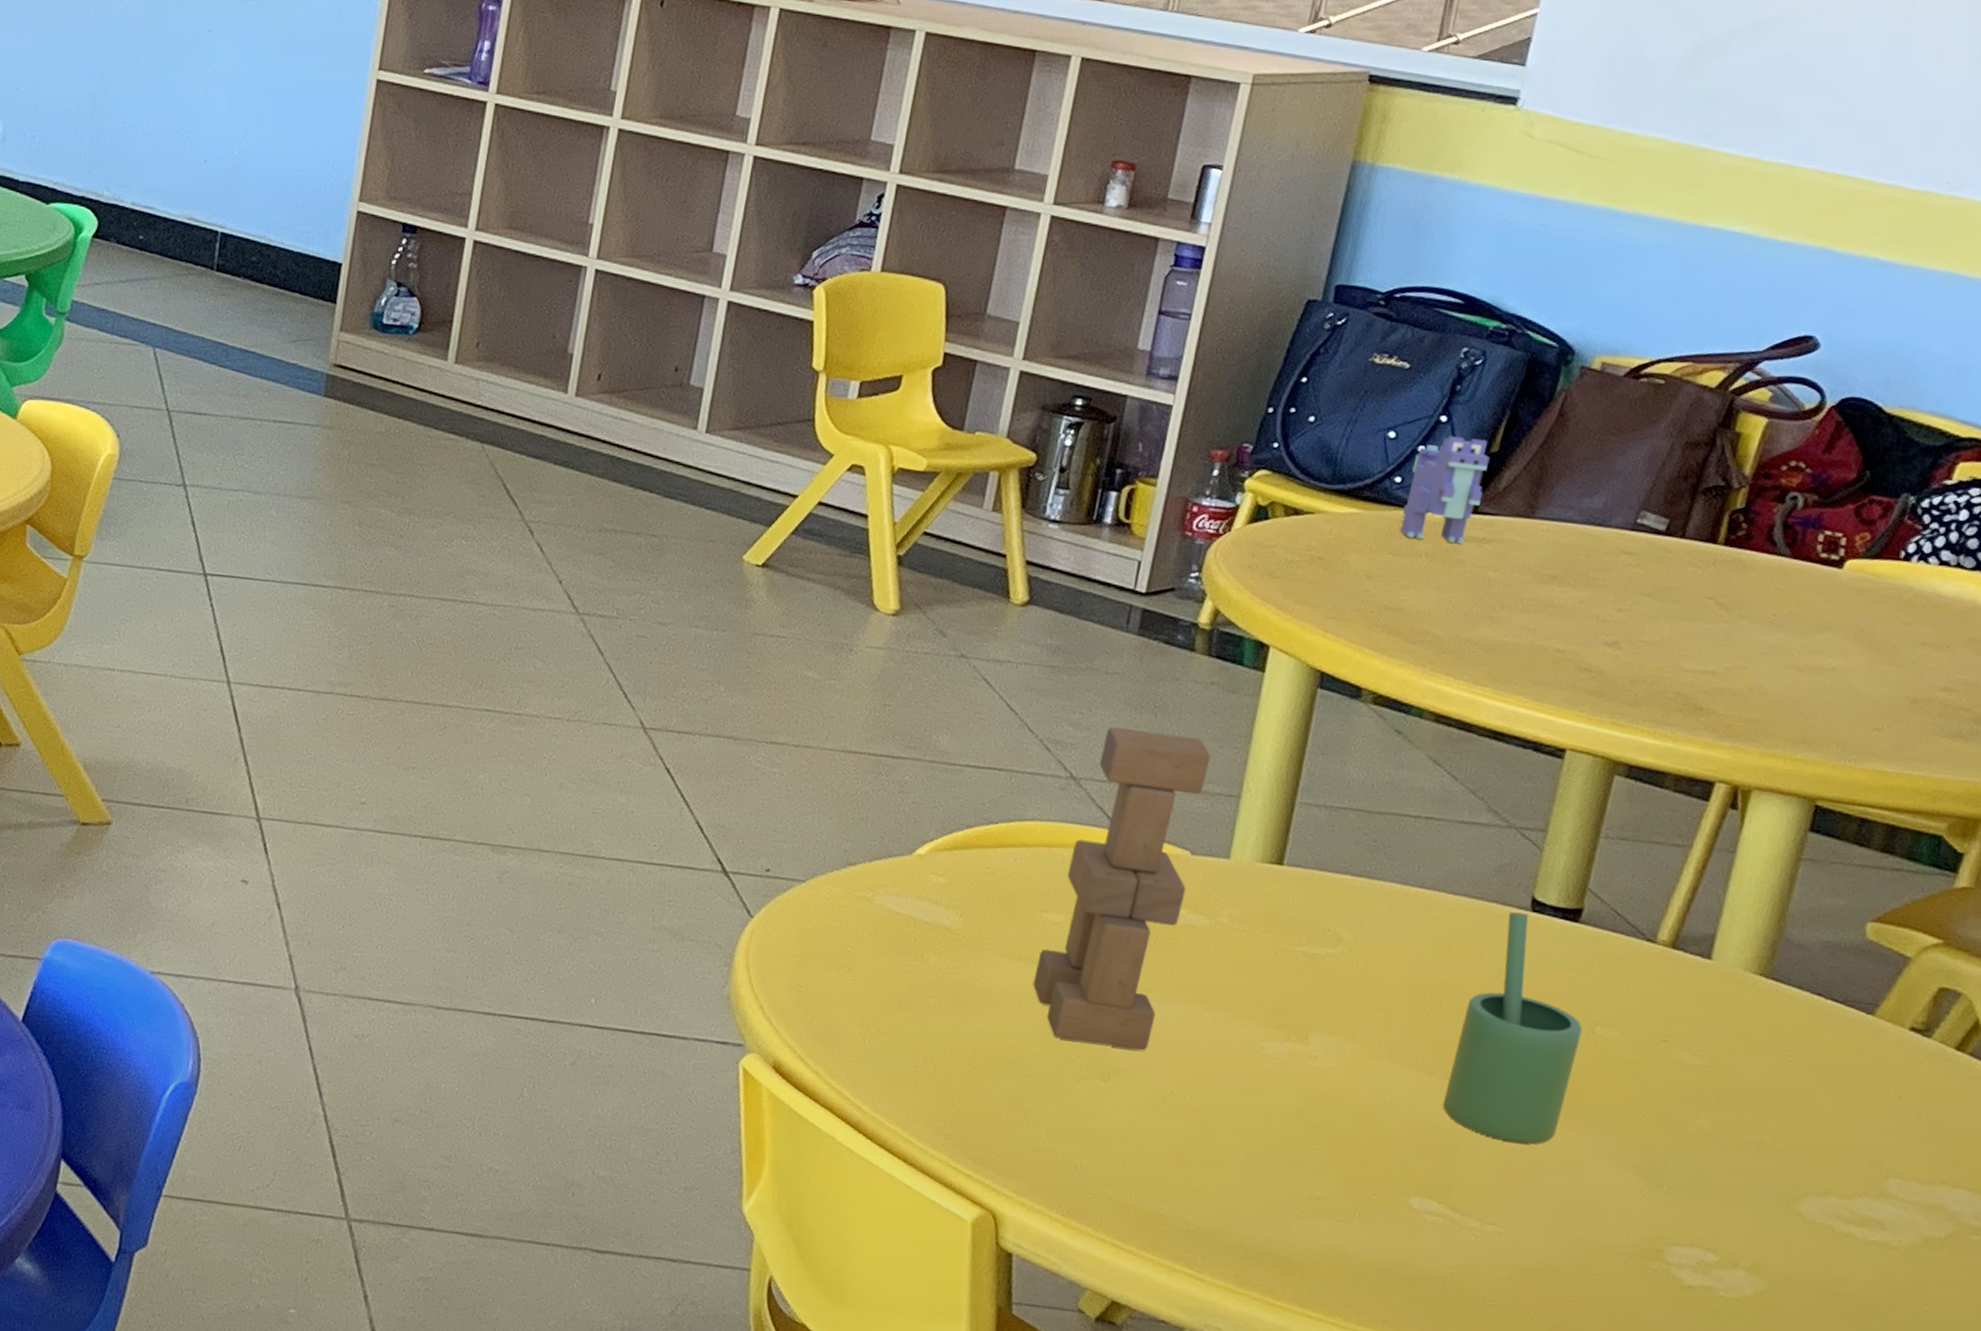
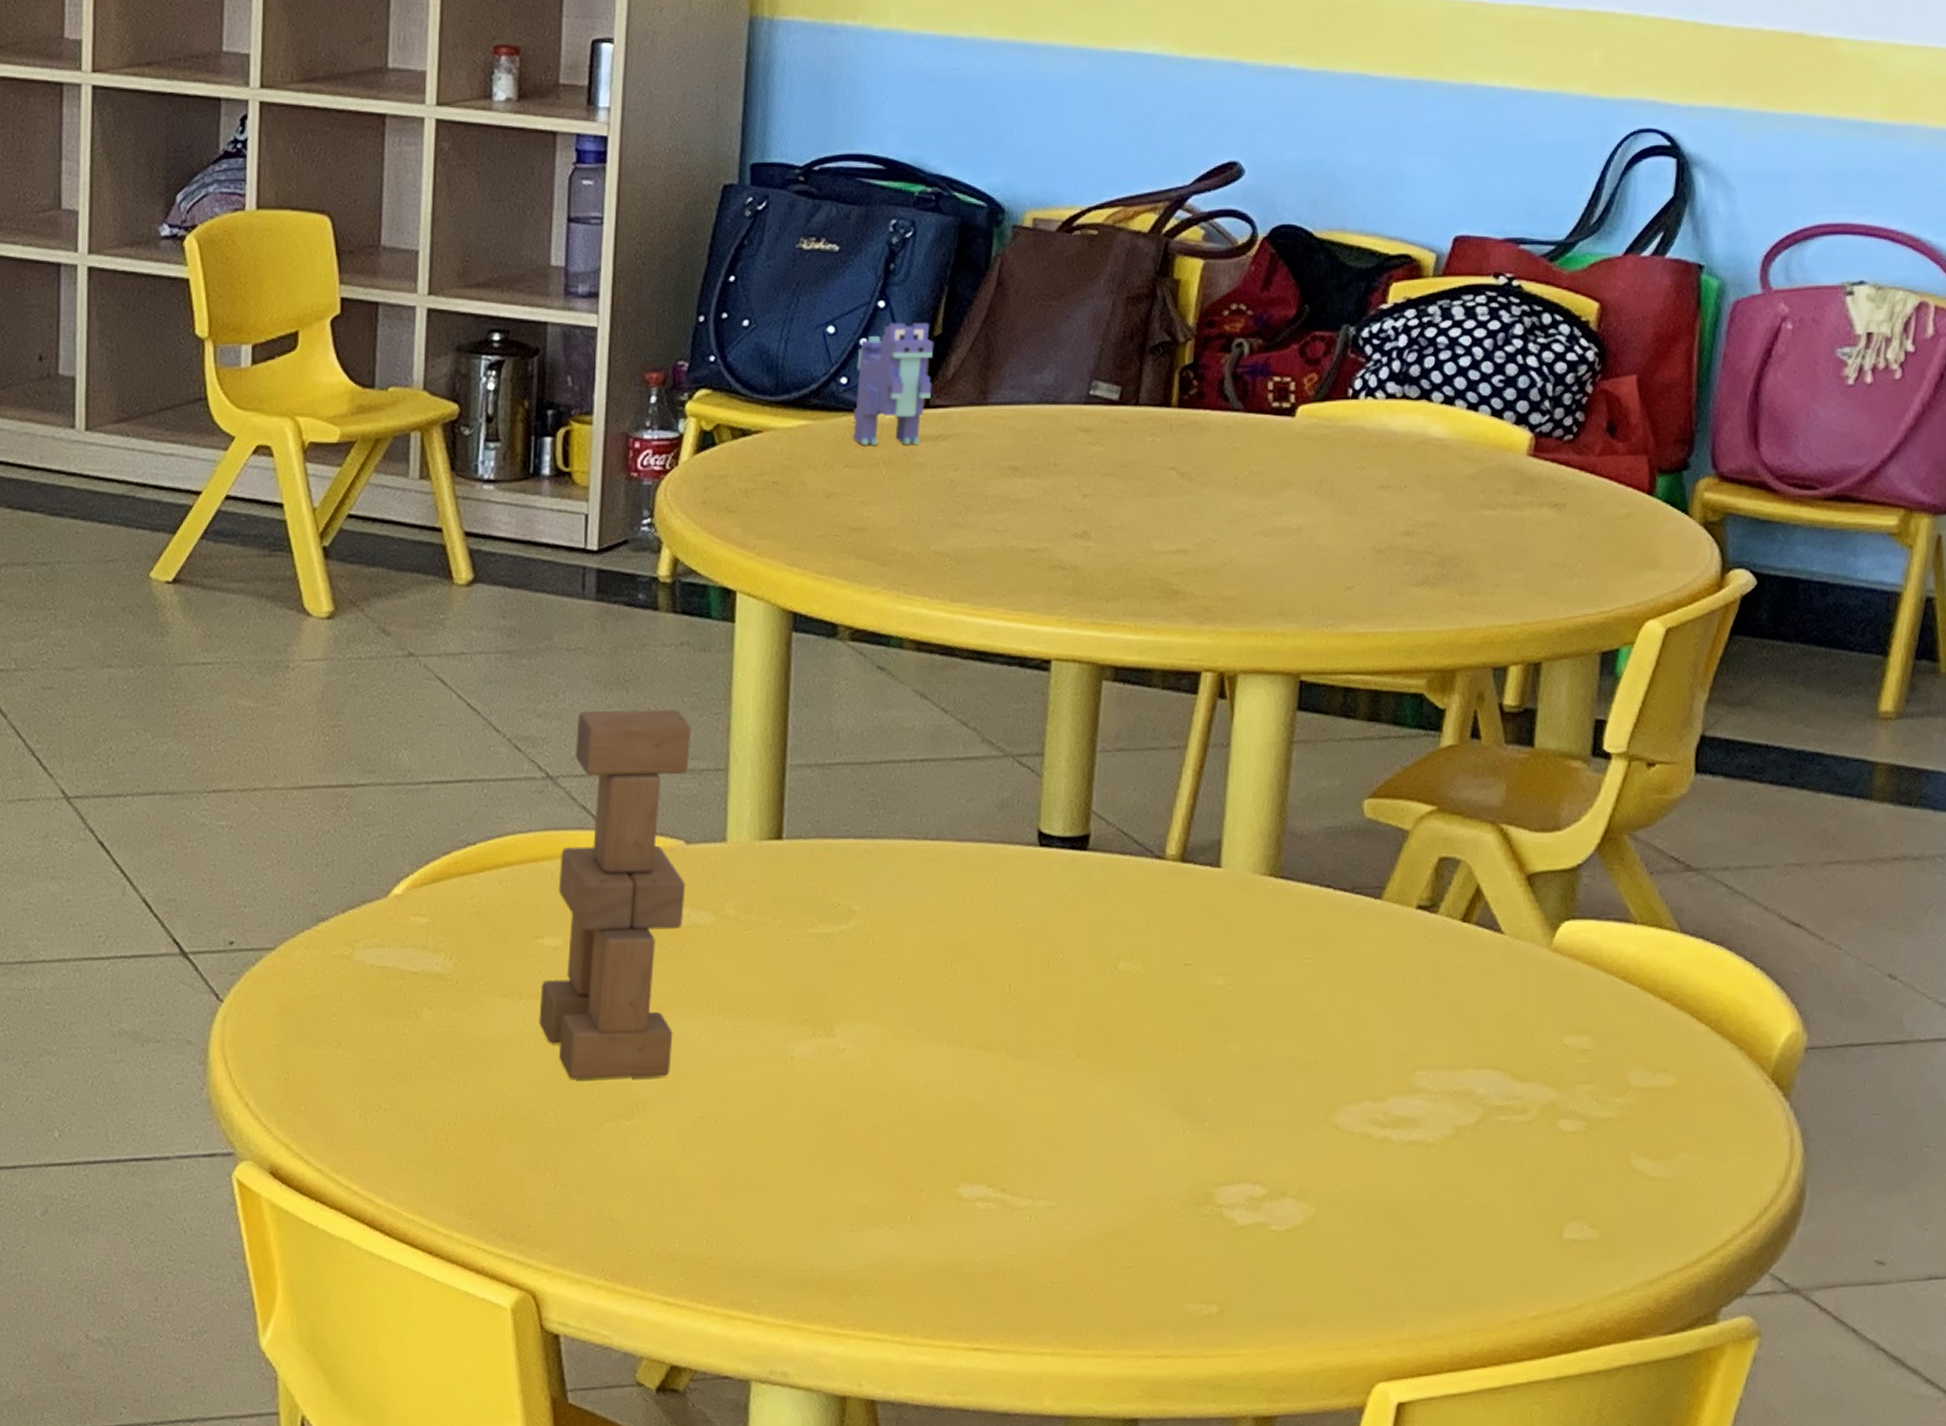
straw: present [1443,912,1583,1144] -> none [979,849,1105,1105]

